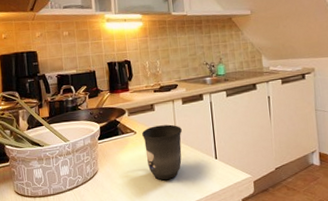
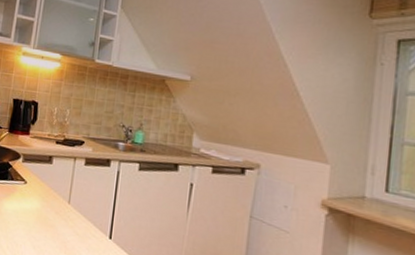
mug: present [142,124,182,180] -> none [31,180,78,245]

